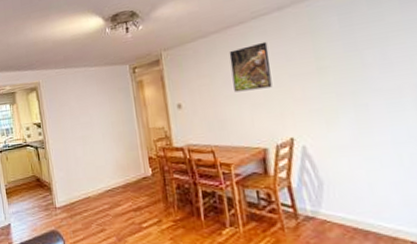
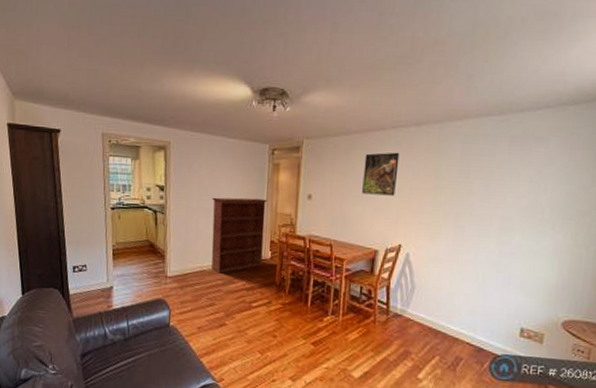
bookcase: none [84,117,144,197] -> present [211,197,268,273]

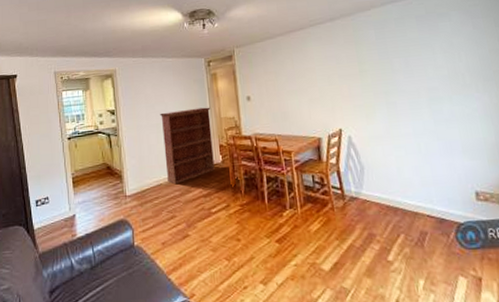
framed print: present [362,152,400,196] -> none [291,46,326,88]

